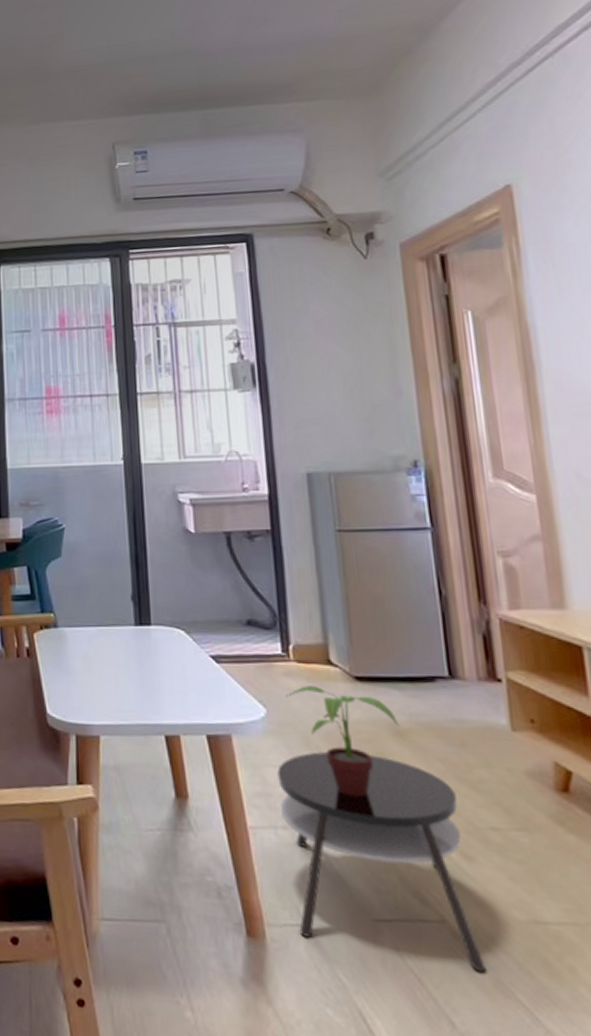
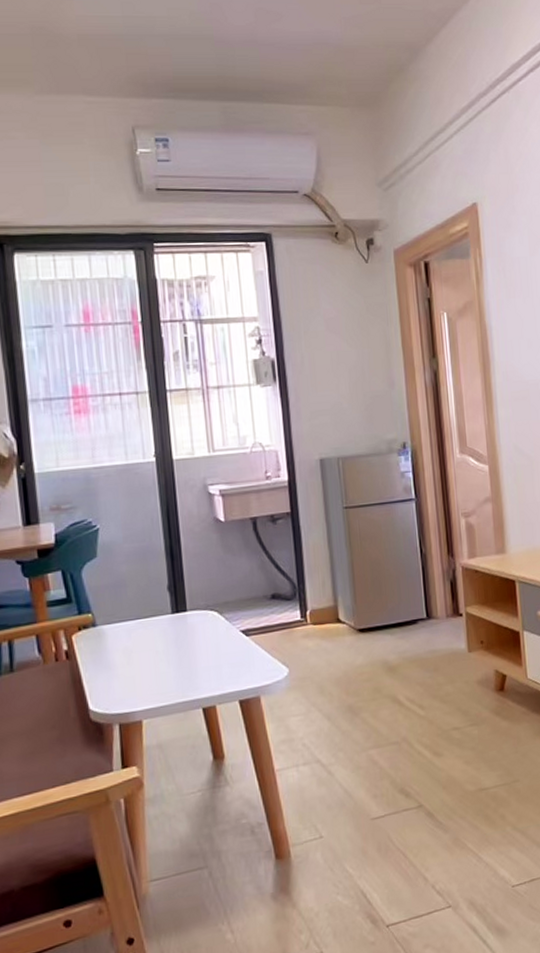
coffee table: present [277,752,486,972] -> none [298,690,449,847]
potted plant: present [285,686,400,797] -> none [304,642,391,727]

